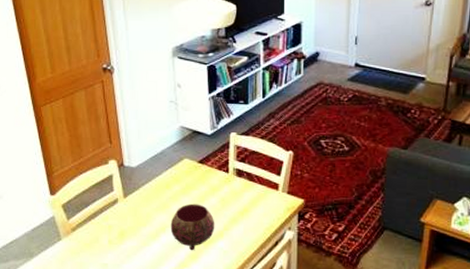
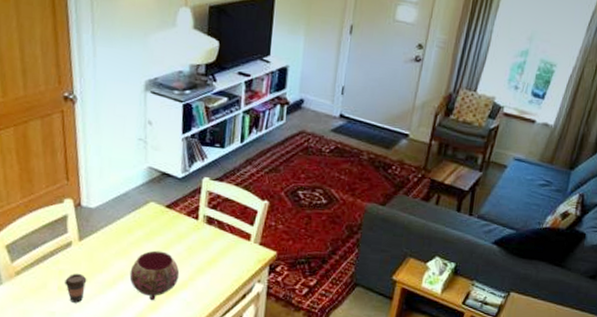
coffee cup: none [114,227,133,255] -> present [65,273,87,303]

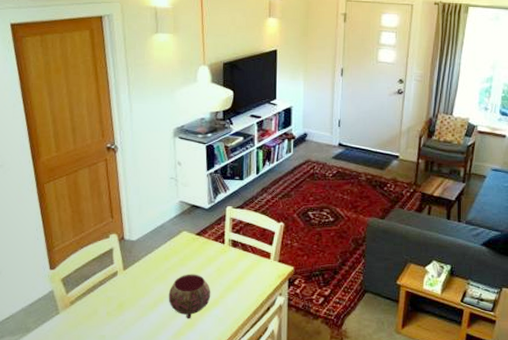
coffee cup: present [65,273,87,303] -> none [113,299,132,326]

